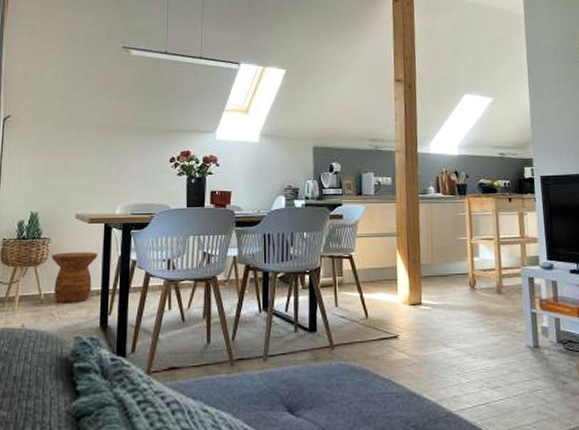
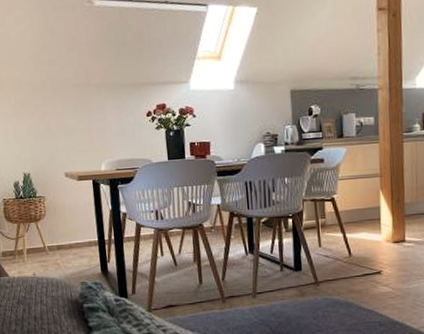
side table: present [52,251,98,304] -> none [49,207,91,254]

